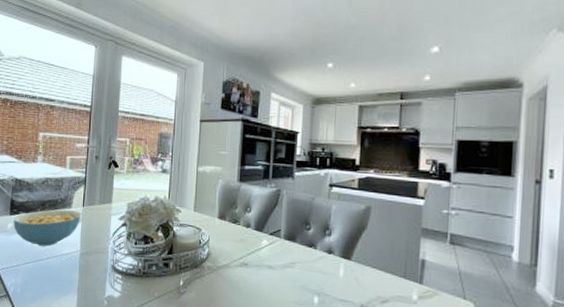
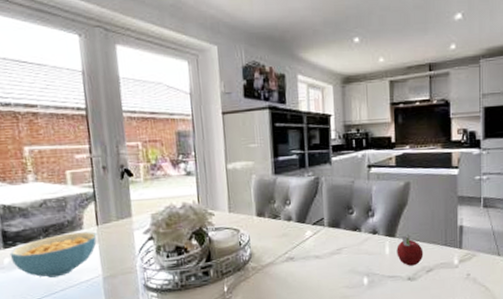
fruit: none [351,260,380,293] -> present [396,235,424,266]

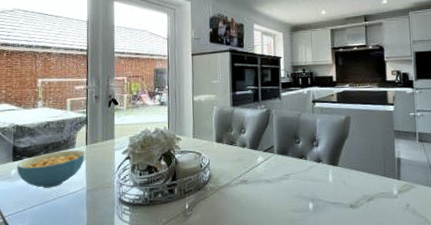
fruit: present [396,235,424,266] -> none [339,164,364,194]

